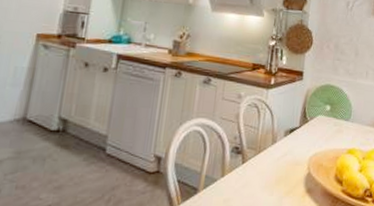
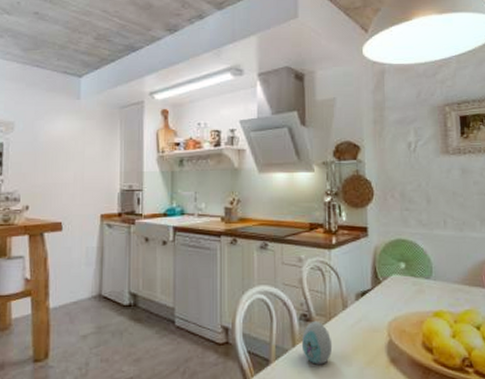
decorative egg: none [229,153,259,194] -> present [301,320,333,365]

